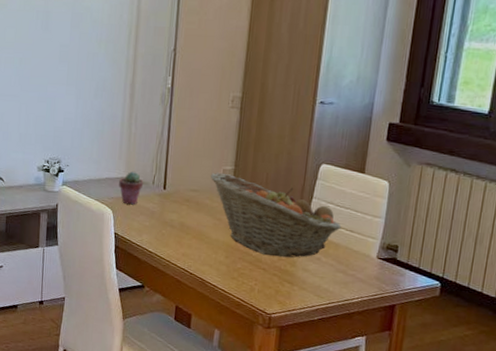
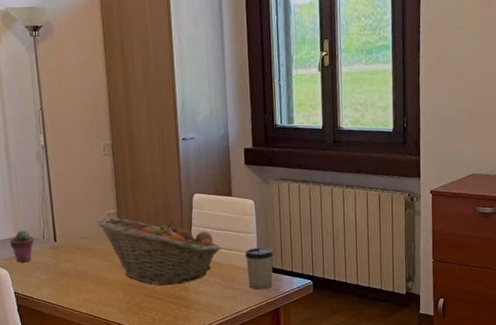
cup: none [364,234,401,282] -> present [244,247,274,290]

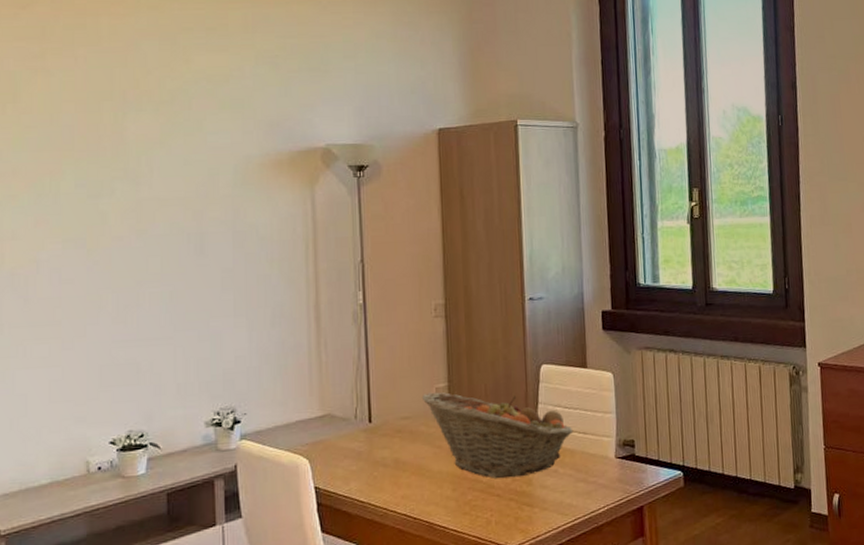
potted succulent: present [10,230,35,263] -> none [313,408,344,449]
cup: present [244,247,274,290] -> none [601,430,636,484]

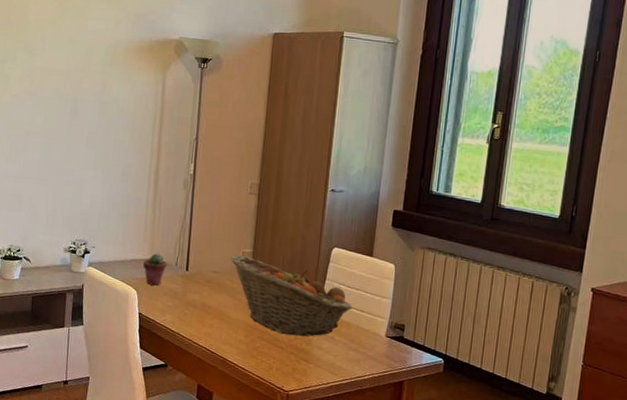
potted succulent: none [313,408,344,449] -> present [143,253,167,286]

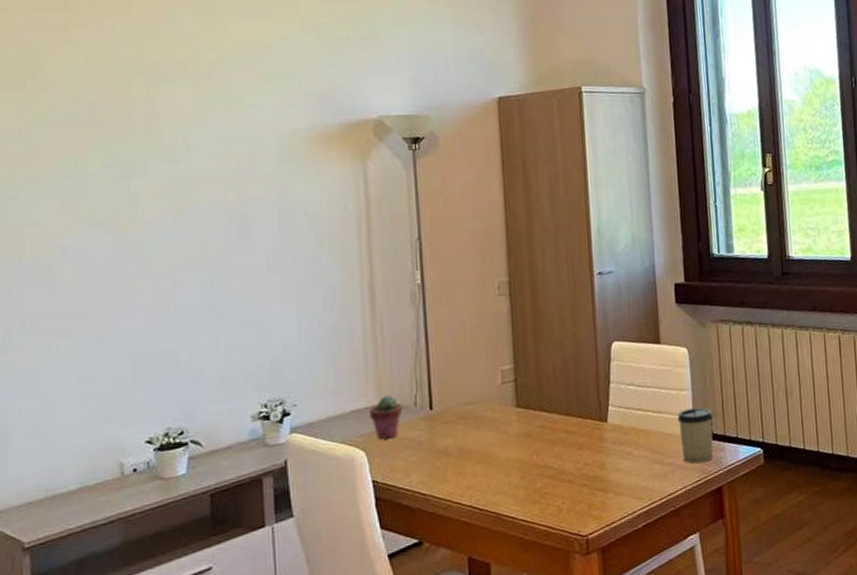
fruit basket: present [230,254,353,337] -> none [486,374,648,464]
cup: none [375,313,407,359] -> present [677,407,714,464]

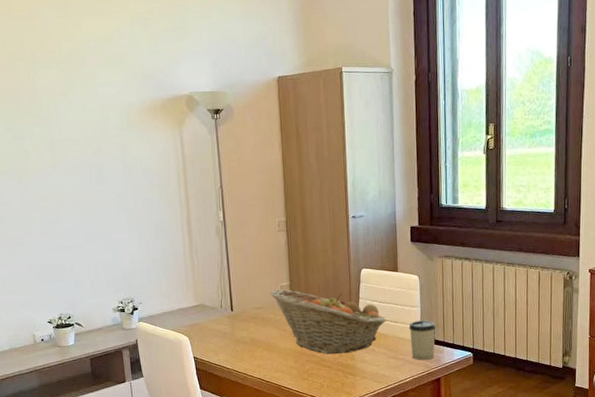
potted succulent: present [369,395,403,440] -> none [190,300,213,330]
fruit basket: none [486,374,648,464] -> present [270,289,387,354]

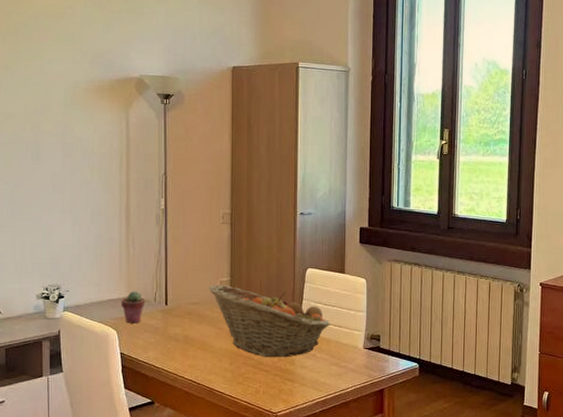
potted succulent: none [190,300,213,330] -> present [121,291,146,324]
cup: present [408,320,436,361] -> none [353,326,382,369]

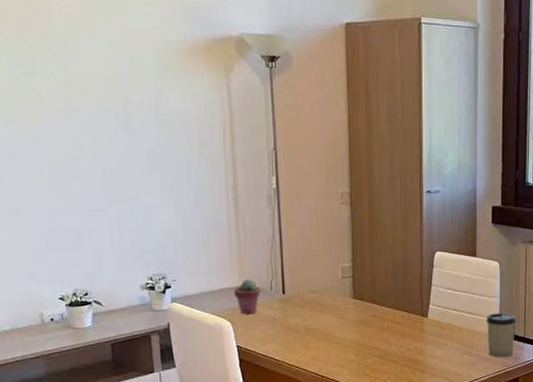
fruit basket: present [208,284,331,358] -> none [329,270,462,348]
cup: none [353,326,382,369] -> present [486,313,516,358]

